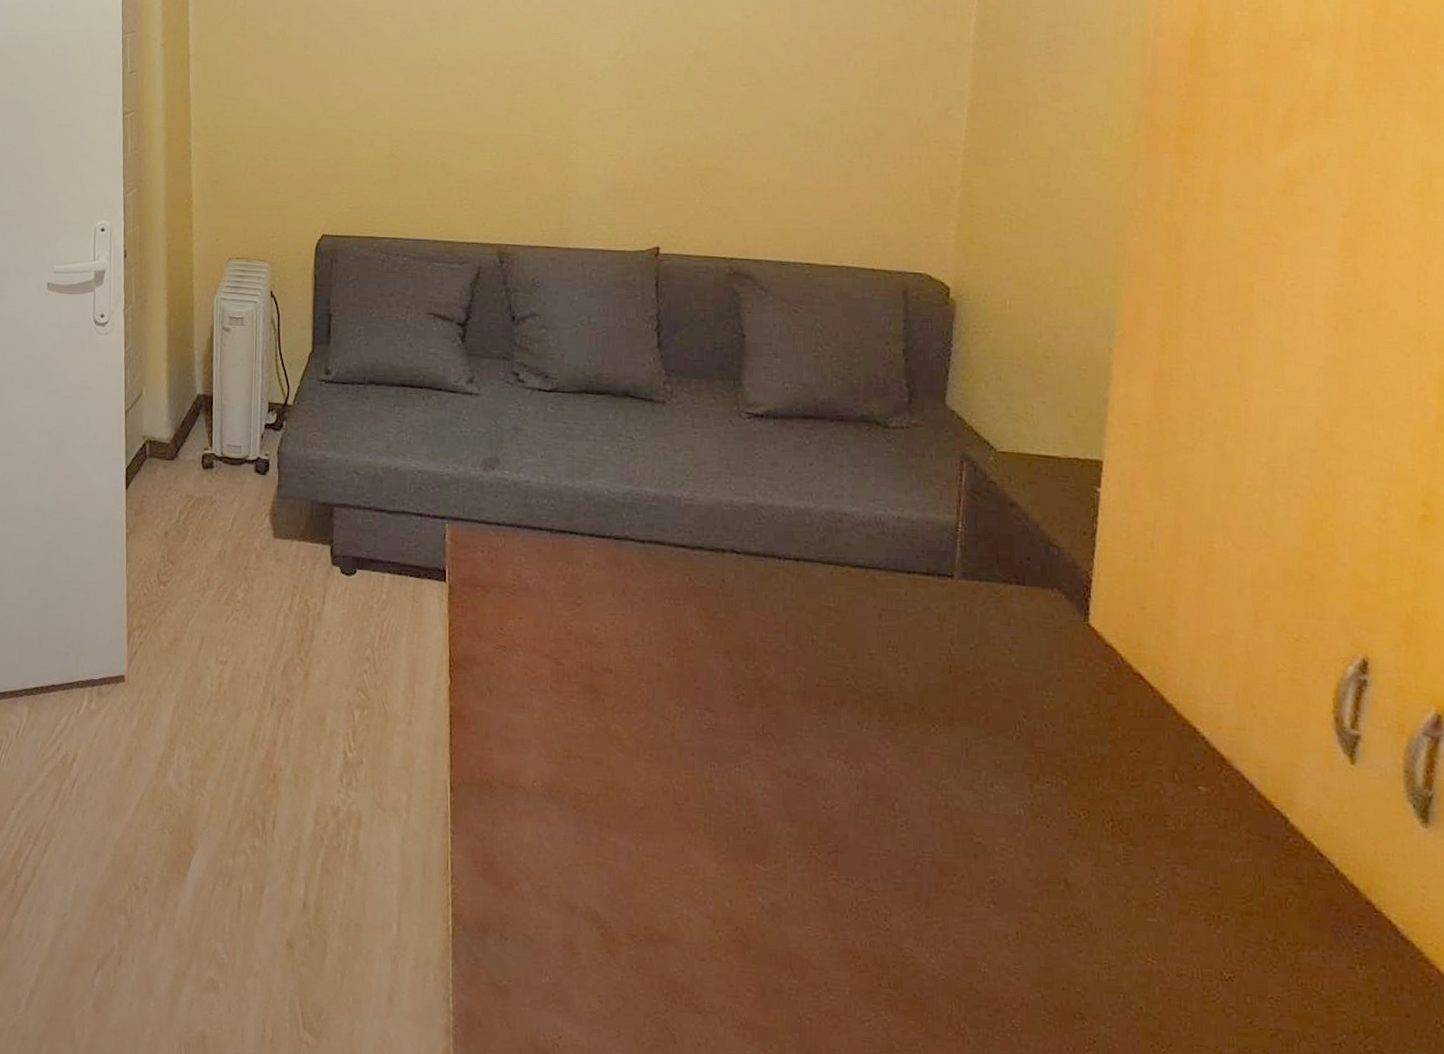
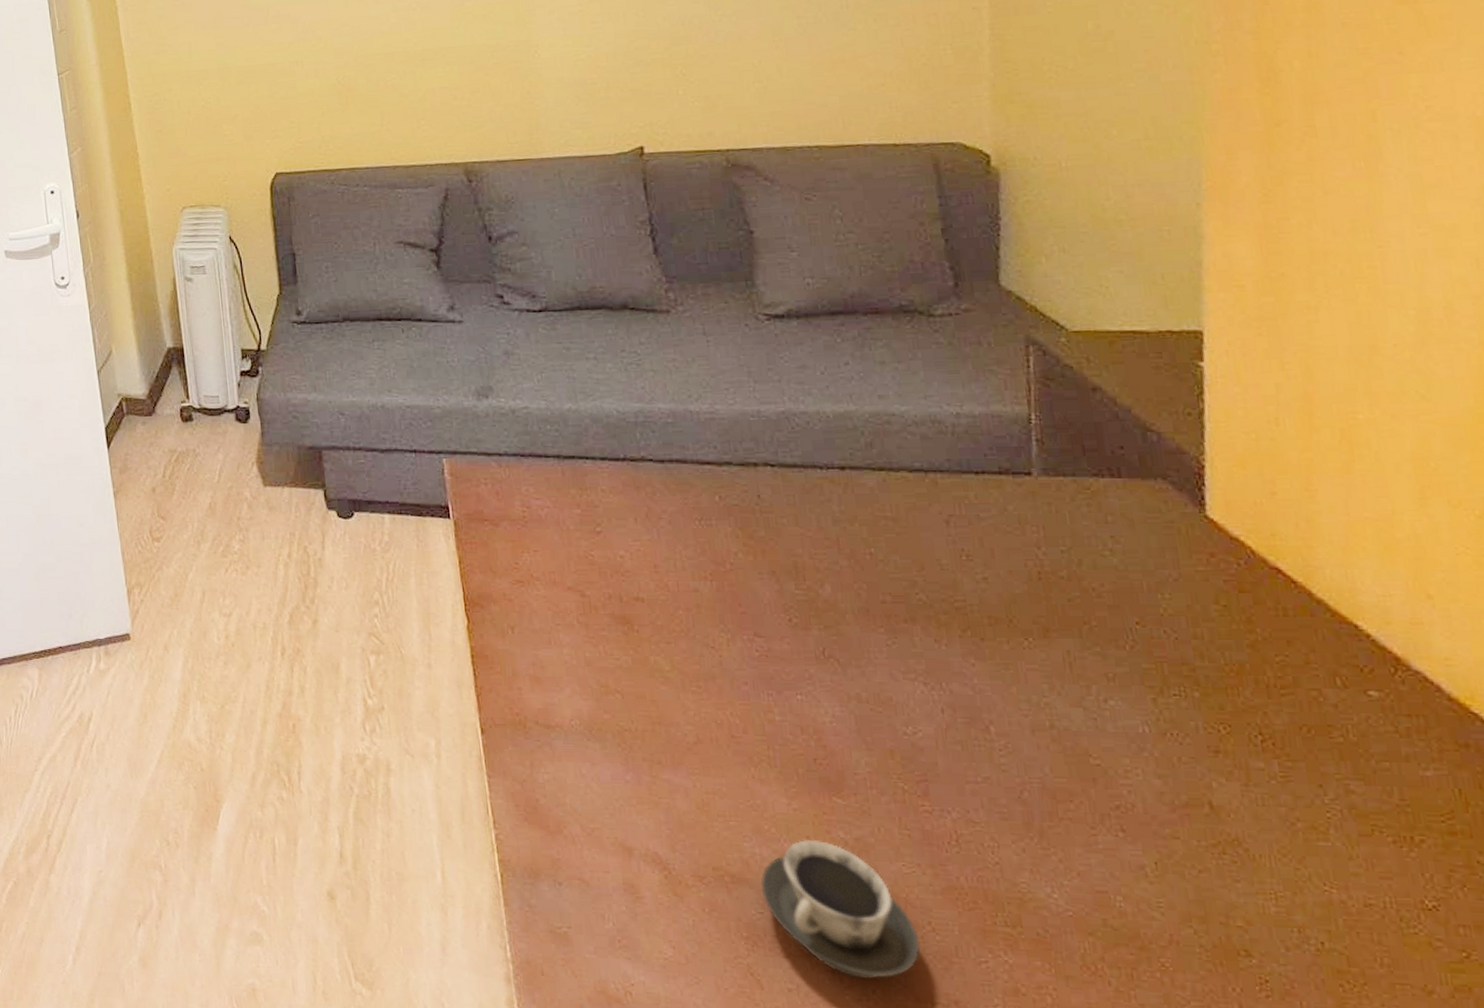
cup: none [685,902,815,1036] -> present [761,839,921,980]

